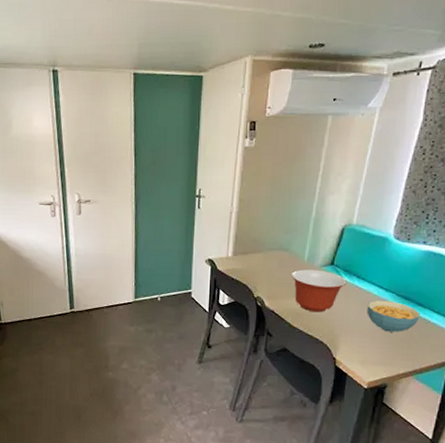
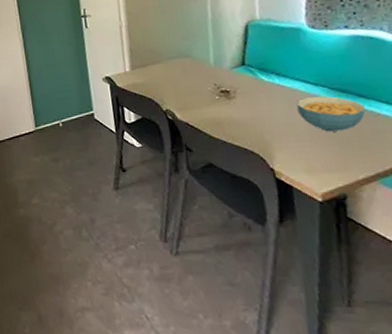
mixing bowl: present [291,269,347,313] -> none [199,72,266,119]

